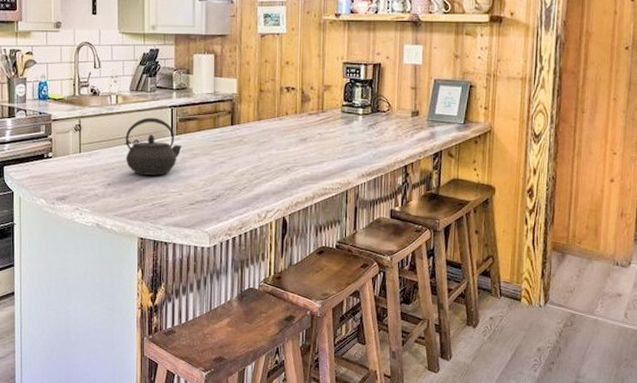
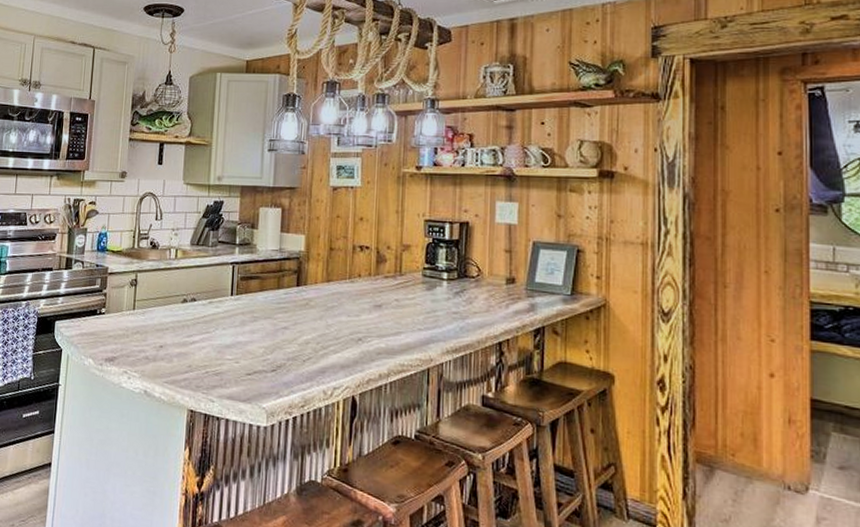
kettle: present [125,117,182,176] -> none [180,274,242,340]

